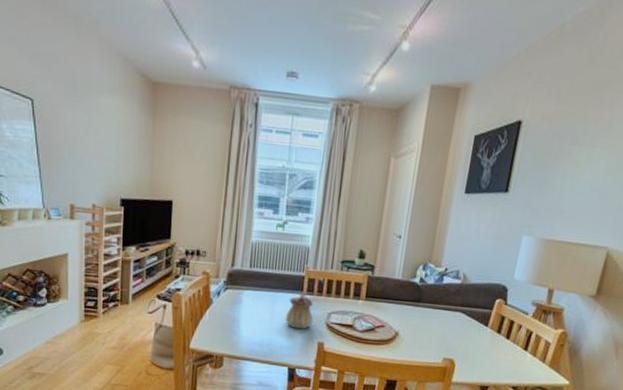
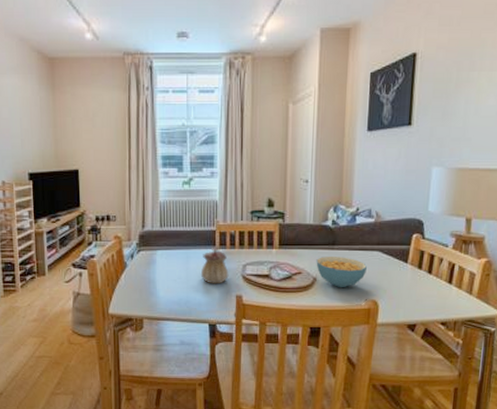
cereal bowl: none [399,312,448,344] -> present [316,255,367,287]

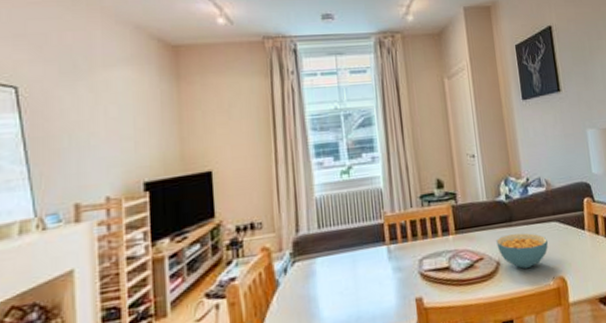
teapot: present [200,247,229,284] -> none [371,243,405,290]

